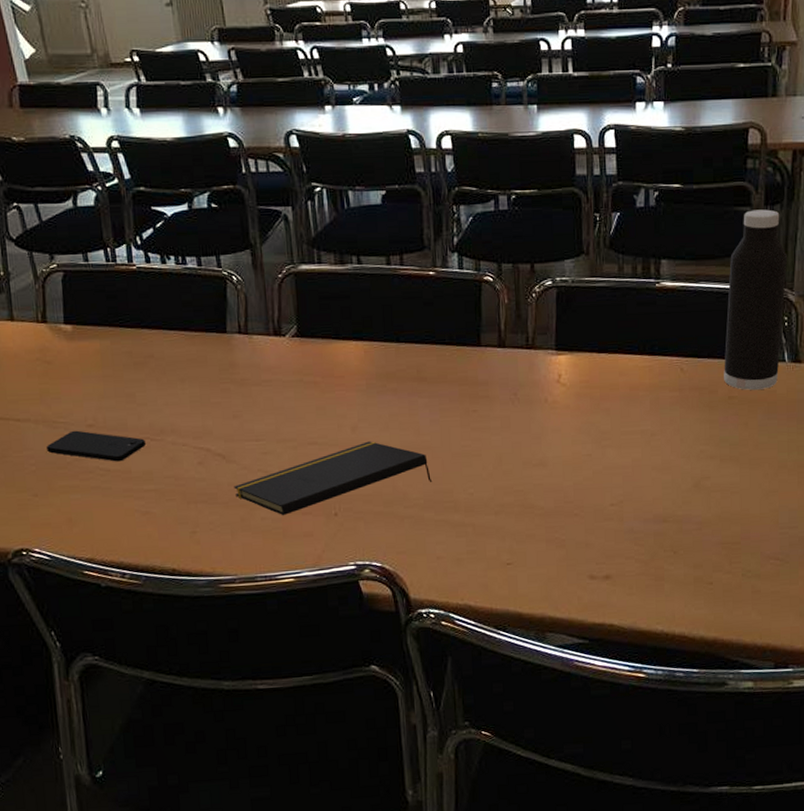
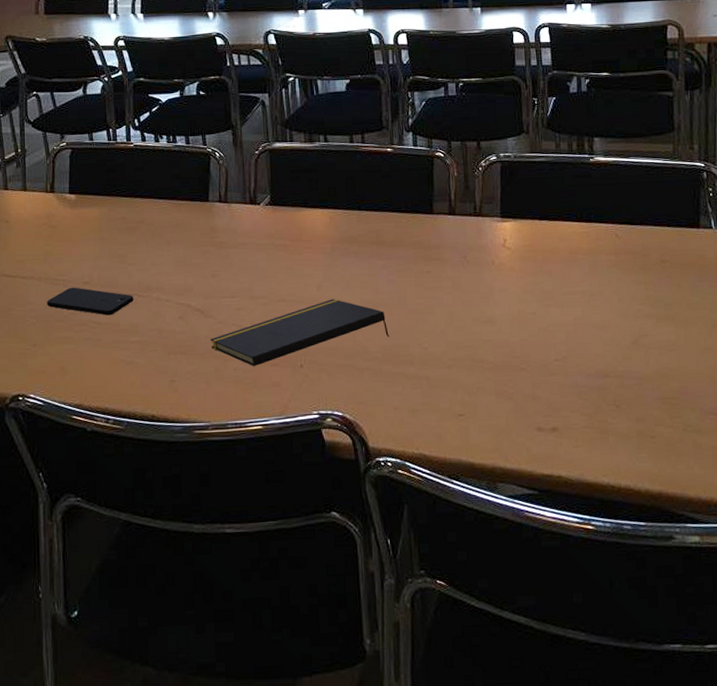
water bottle: present [724,209,788,390] -> none [655,94,709,254]

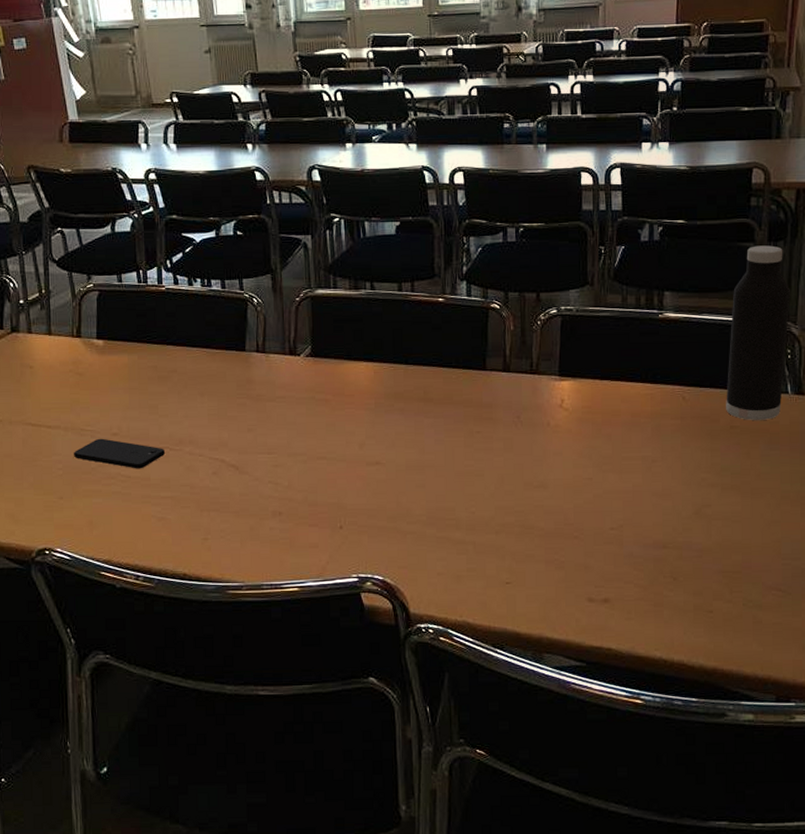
notepad: present [210,299,390,367] -> none [245,458,435,527]
water bottle: none [655,94,709,254] -> present [726,245,791,420]

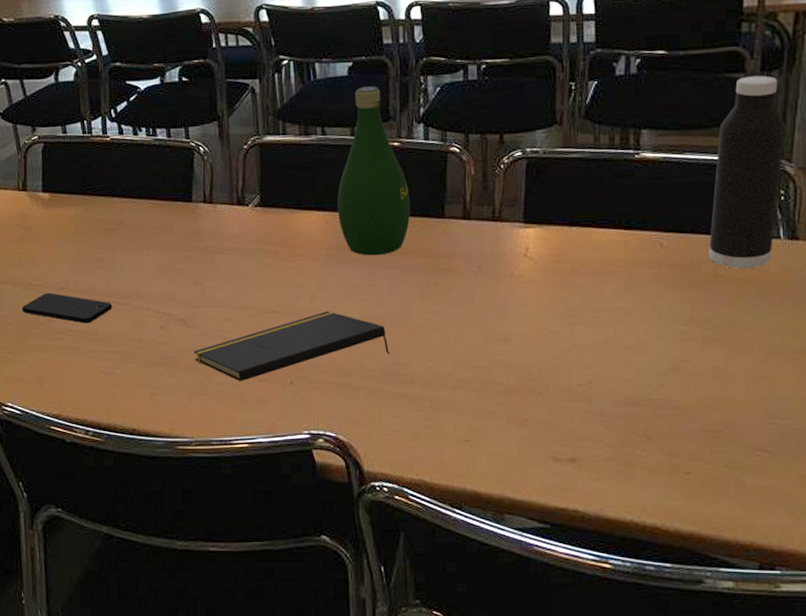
notepad: none [245,458,435,527] -> present [194,311,390,382]
bottle: none [385,245,454,405] -> present [337,86,410,256]

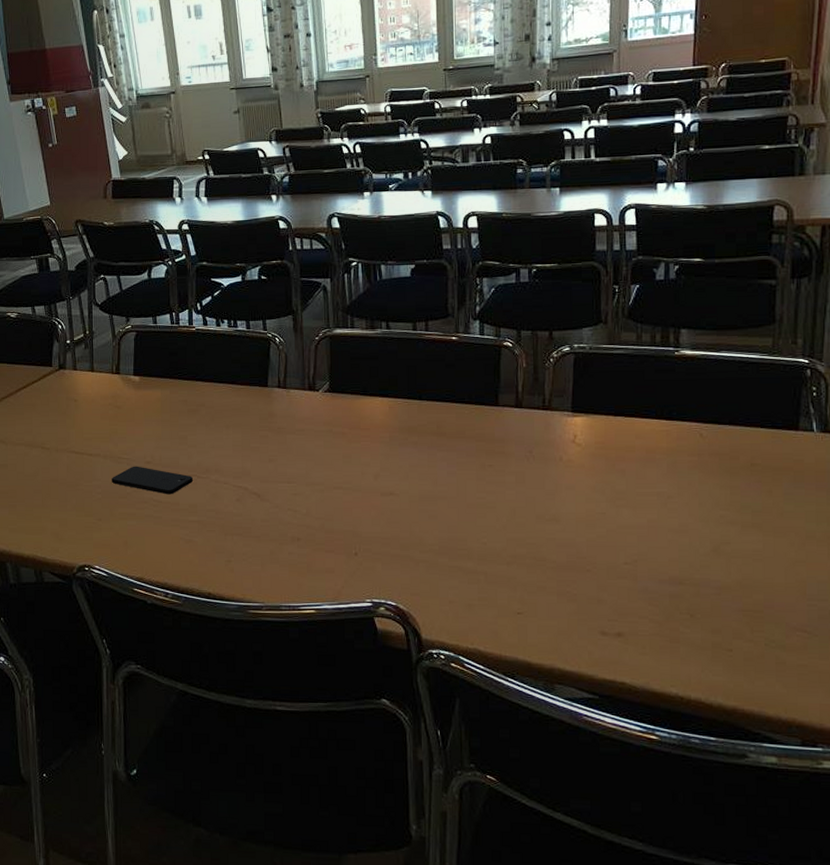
notepad: present [194,311,390,382] -> none [266,489,448,552]
bottle: present [337,86,410,256] -> none [400,286,466,439]
water bottle: present [709,75,786,268] -> none [746,282,817,458]

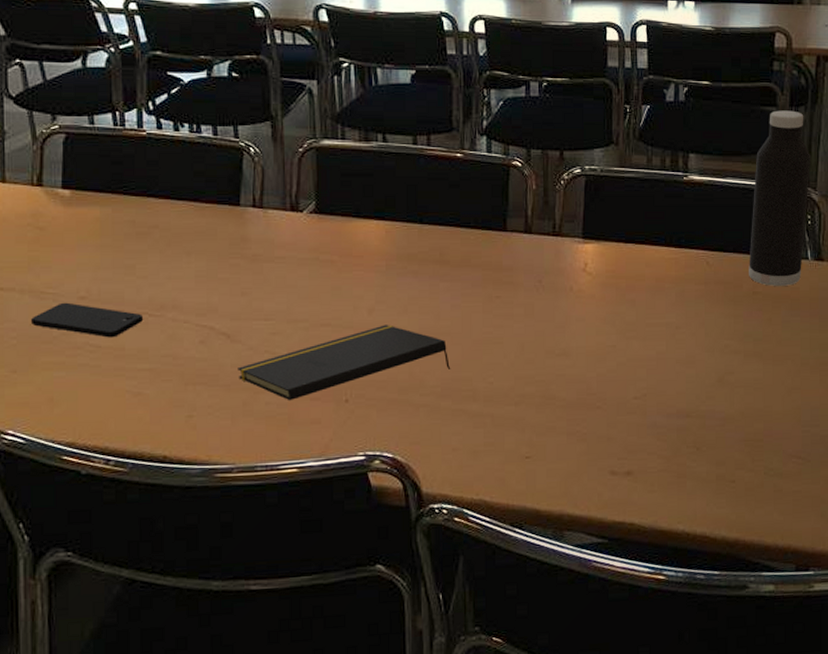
notepad: none [266,489,448,552] -> present [238,324,451,401]
water bottle: none [746,282,817,458] -> present [749,110,812,286]

